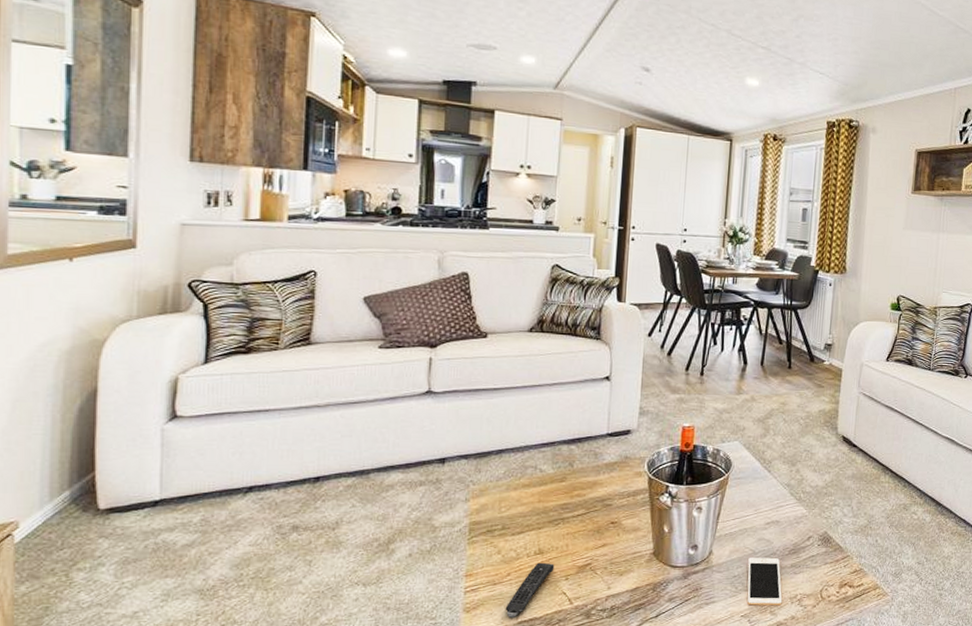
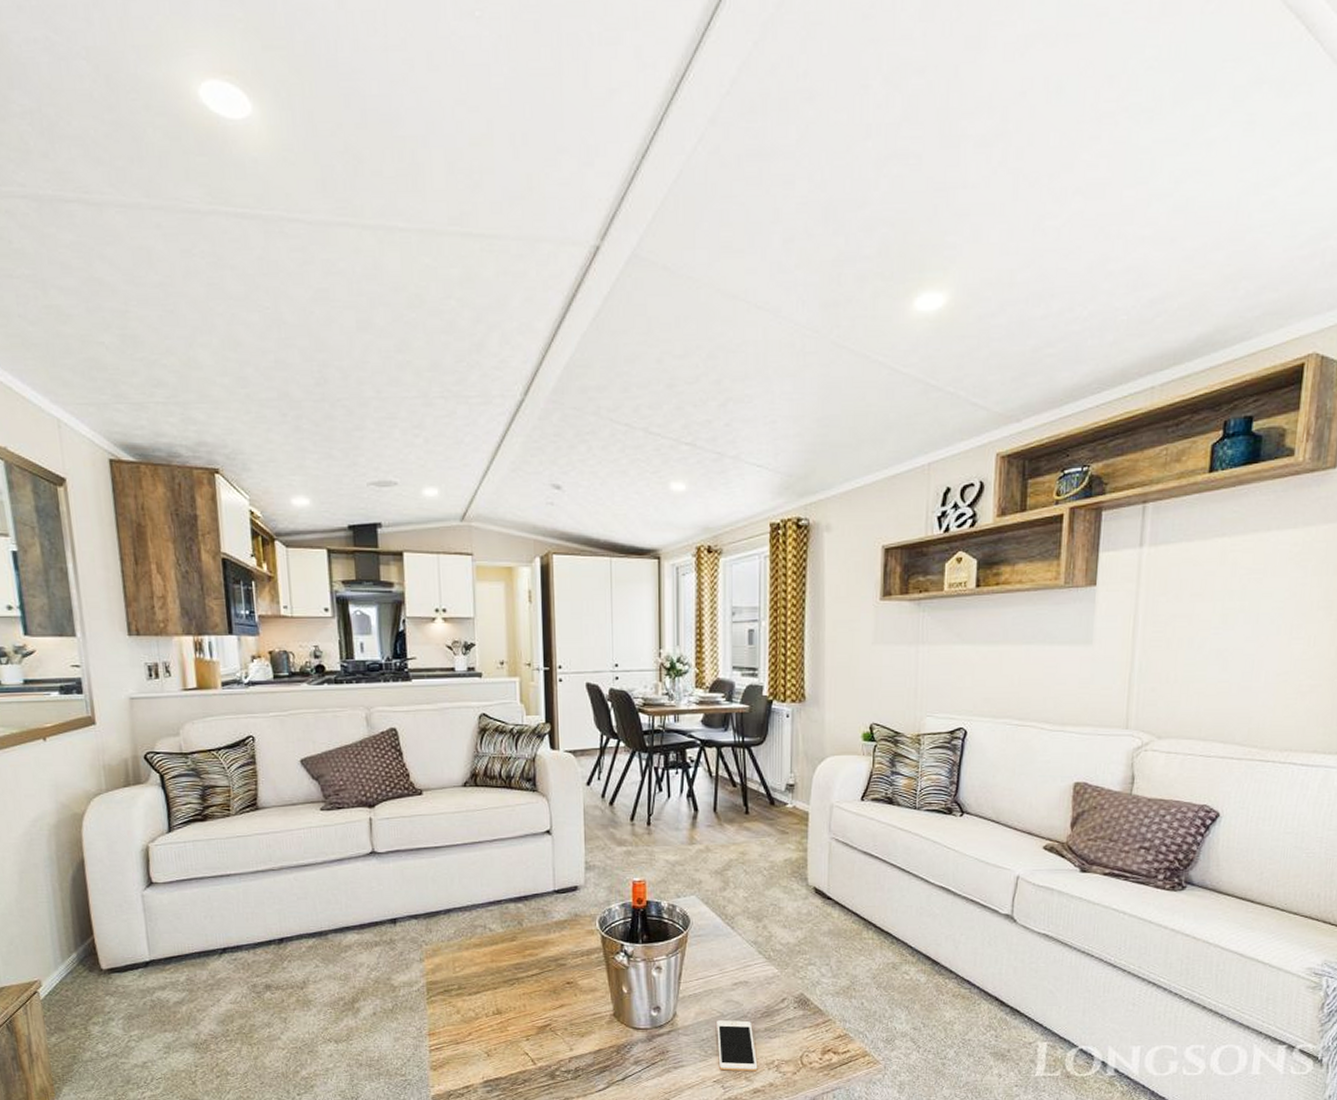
remote control: present [505,562,555,618] -> none [470,1022,514,1076]

